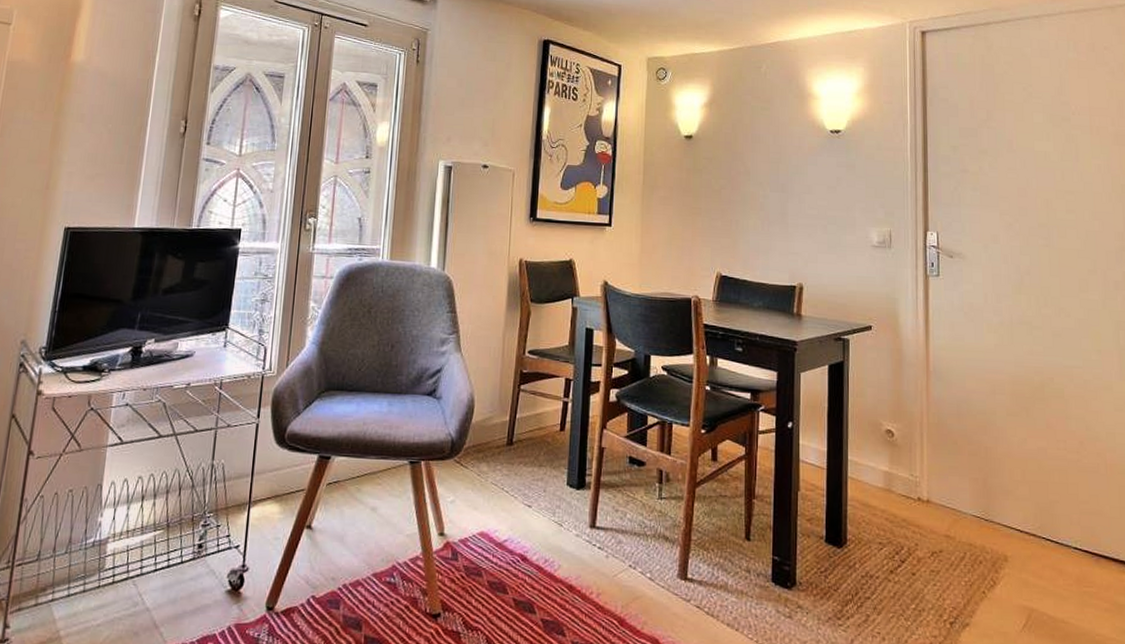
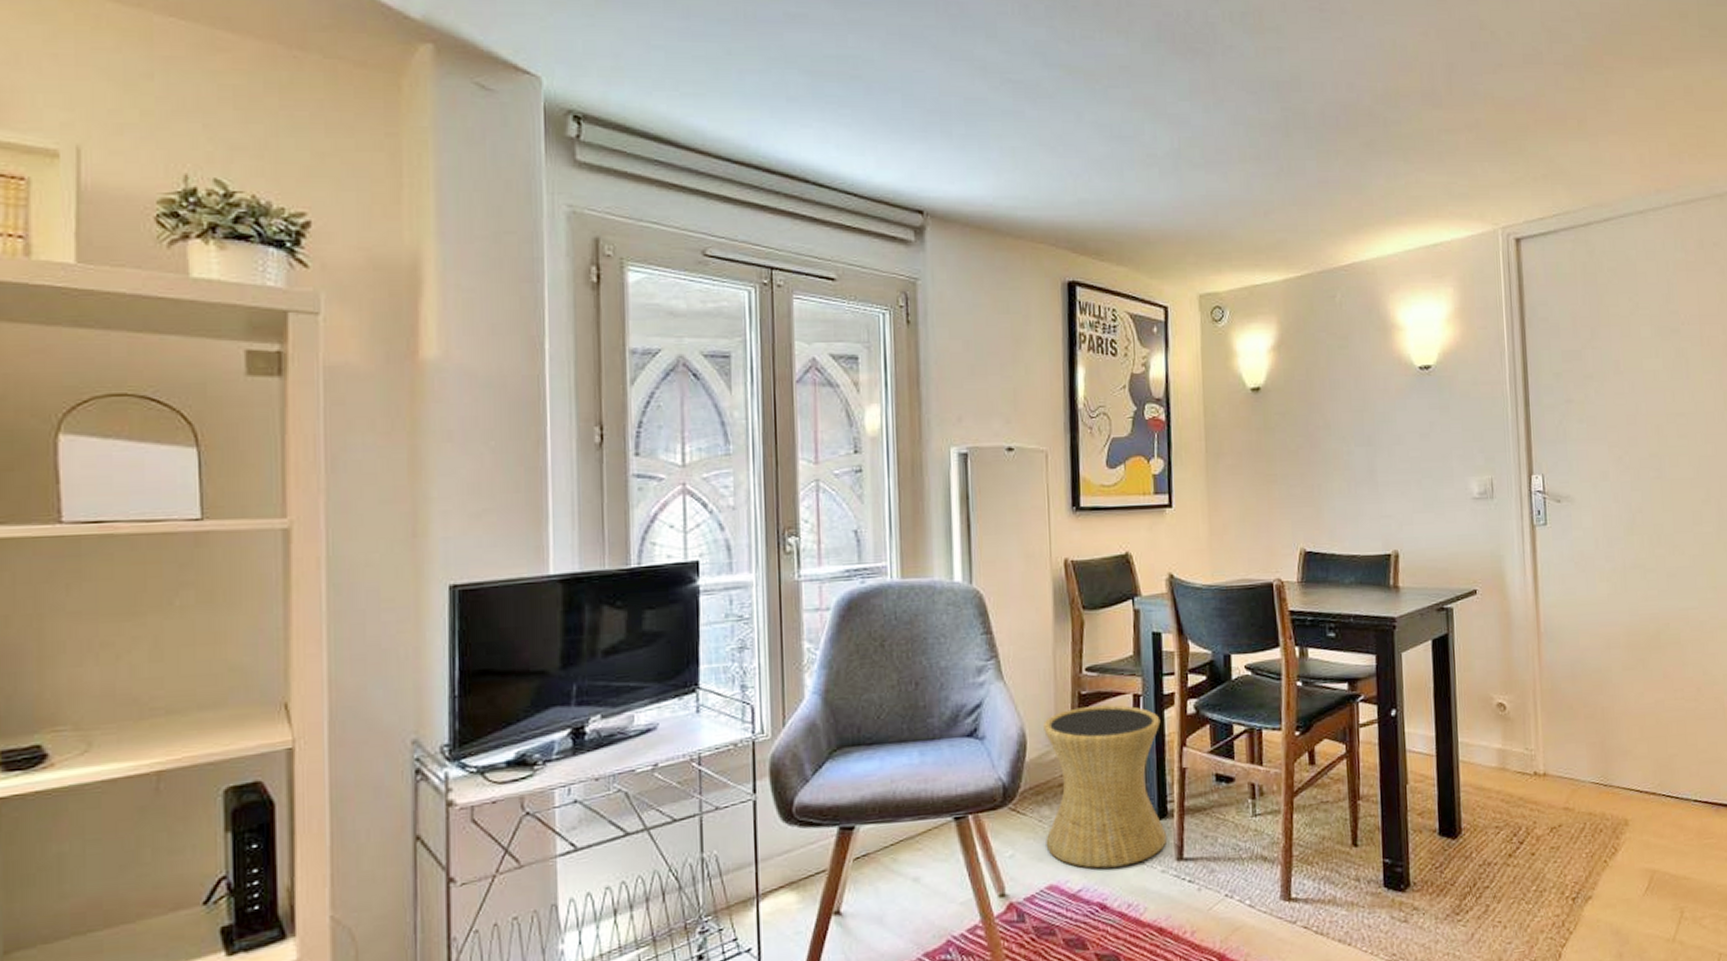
side table: none [481,383,586,526] -> present [1043,705,1168,869]

